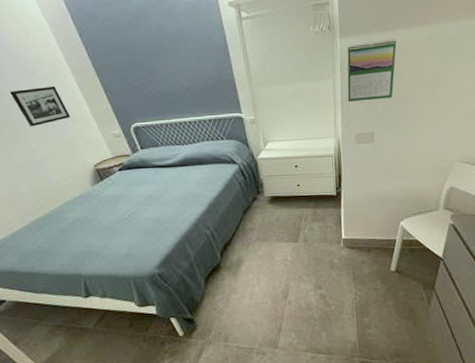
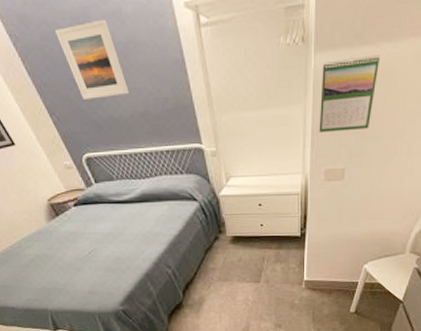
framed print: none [116,15,177,79] -> present [54,19,129,101]

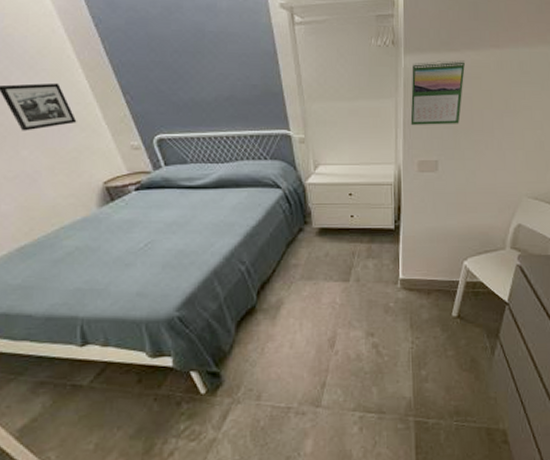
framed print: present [54,19,129,101] -> none [143,11,215,82]

